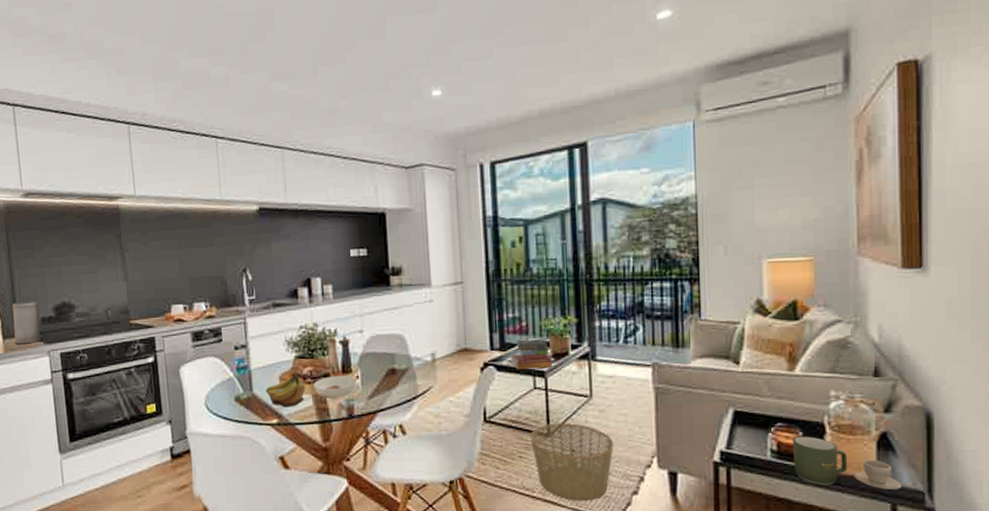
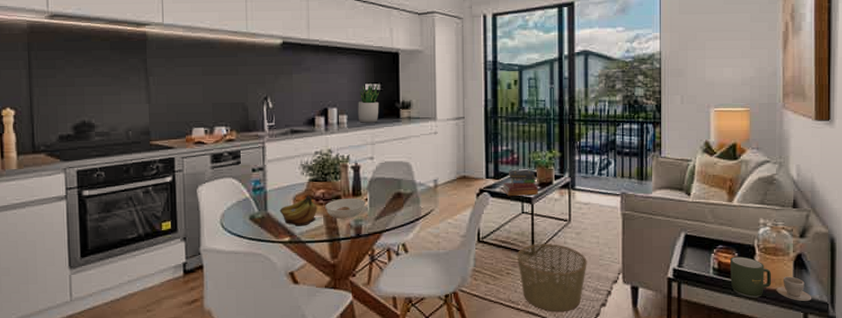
canister: present [12,301,41,345] -> none [29,119,58,161]
planter: none [343,247,367,293] -> present [358,82,380,123]

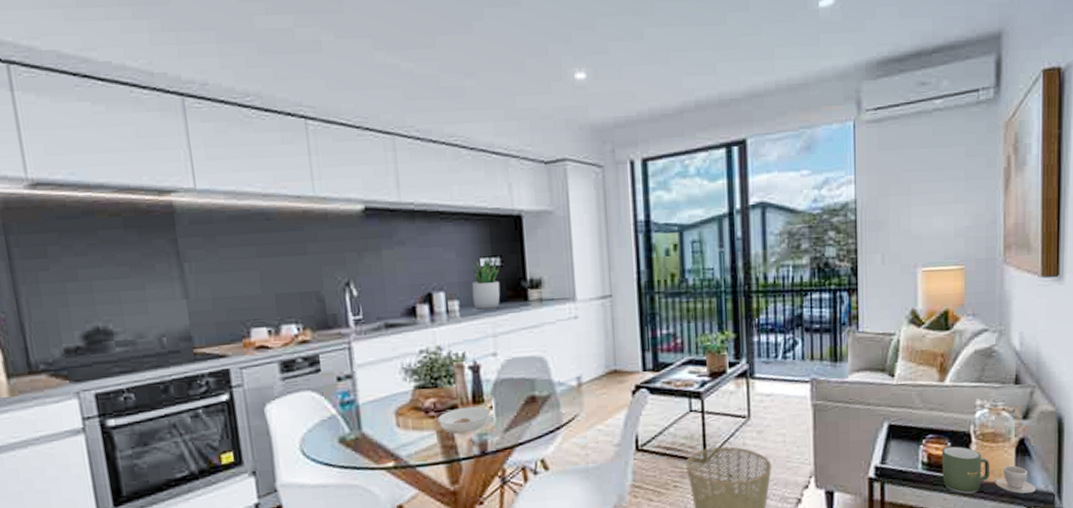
fruit: present [279,195,317,226] -> none [378,407,428,447]
books: present [502,170,538,196] -> none [664,357,709,392]

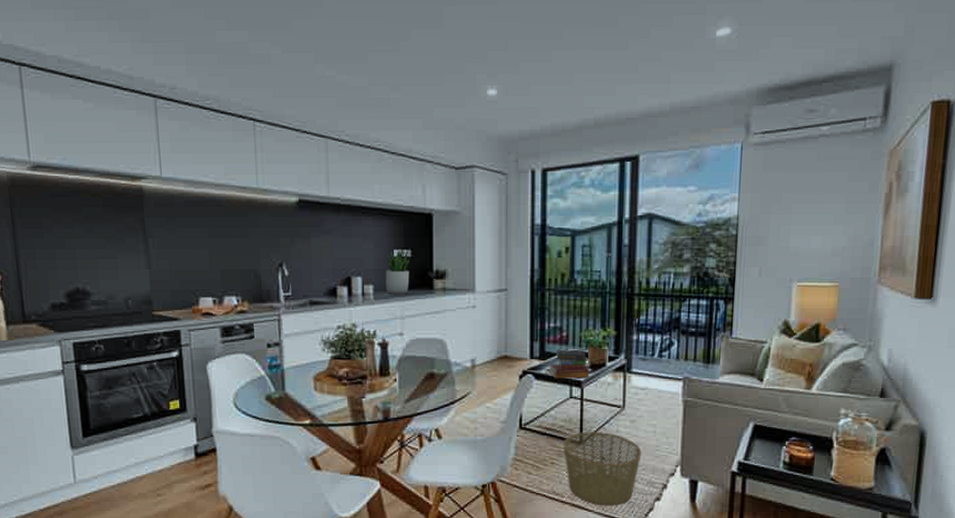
bowl: present [438,406,490,436] -> none [349,378,394,402]
books: none [664,357,709,392] -> present [549,350,589,379]
mug: present [942,446,990,494] -> none [802,450,850,495]
teacup: present [995,465,1036,494] -> none [853,472,894,499]

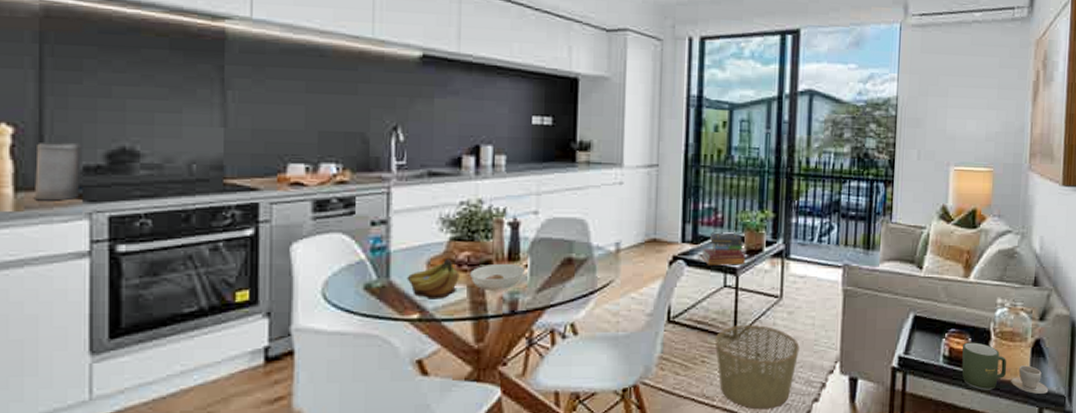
canister: none [18,285,51,332] -> present [33,141,83,201]
fruit: none [298,374,341,408] -> present [407,259,459,299]
bowl: none [349,378,394,402] -> present [470,263,525,292]
planter: present [385,248,411,294] -> none [520,114,551,167]
mug: none [802,450,850,495] -> present [962,342,1007,390]
teacup: none [853,472,894,499] -> present [1011,365,1049,394]

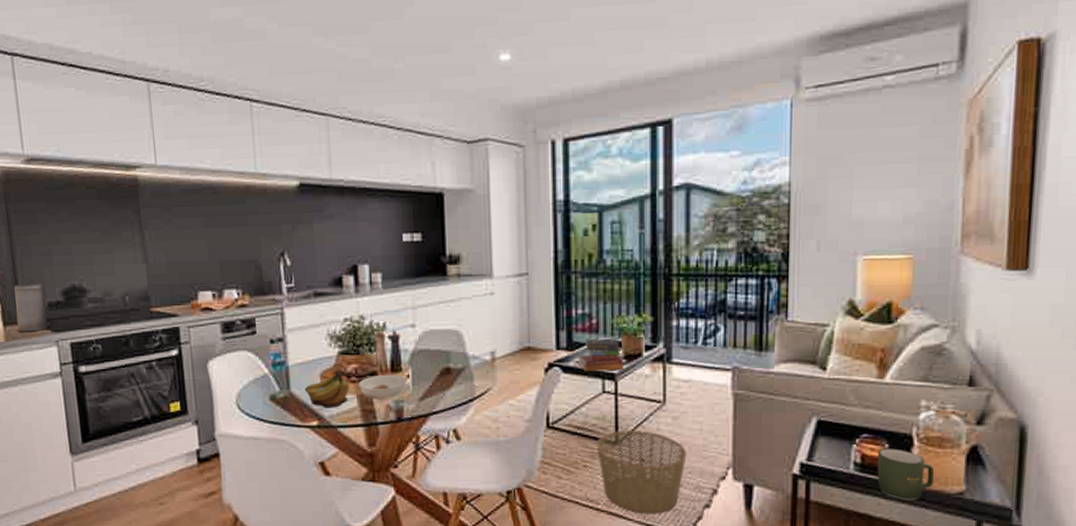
teacup: present [1011,365,1049,394] -> none [940,474,990,506]

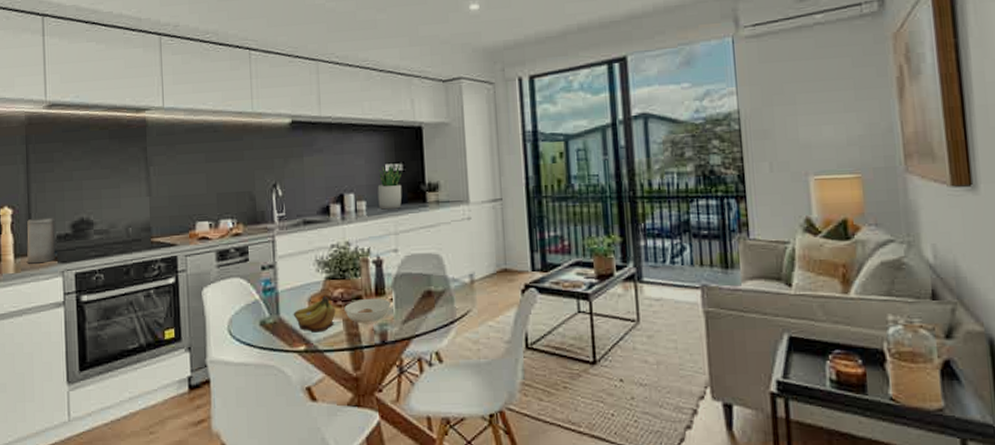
planter: none [394,231,421,282] -> present [377,162,402,210]
books: present [577,339,623,372] -> none [552,260,597,292]
basket: present [596,430,687,514] -> none [574,350,664,437]
mug: present [877,448,935,500] -> none [852,364,912,418]

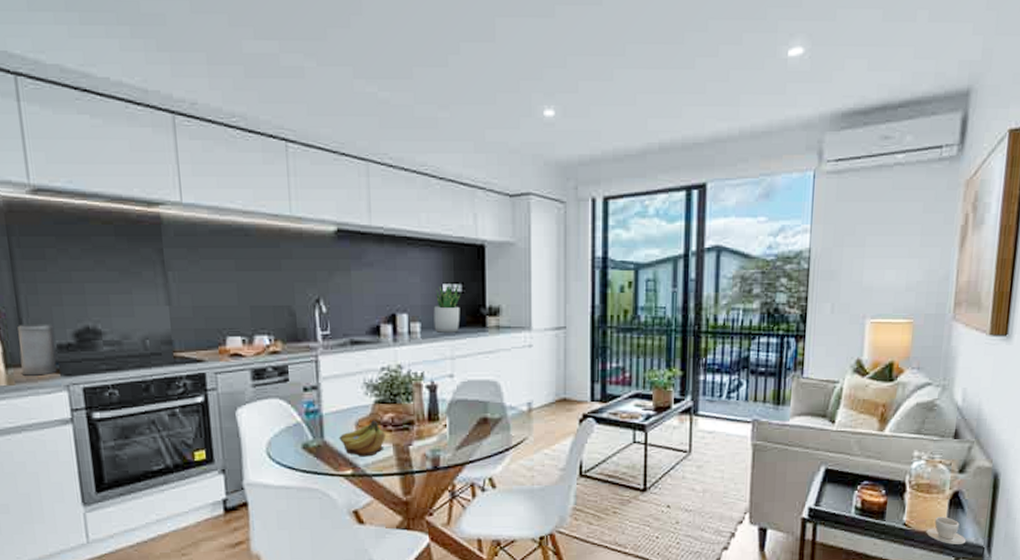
bowl: present [344,298,391,325] -> none [395,423,444,450]
teacup: none [919,390,971,423] -> present [926,517,967,544]

